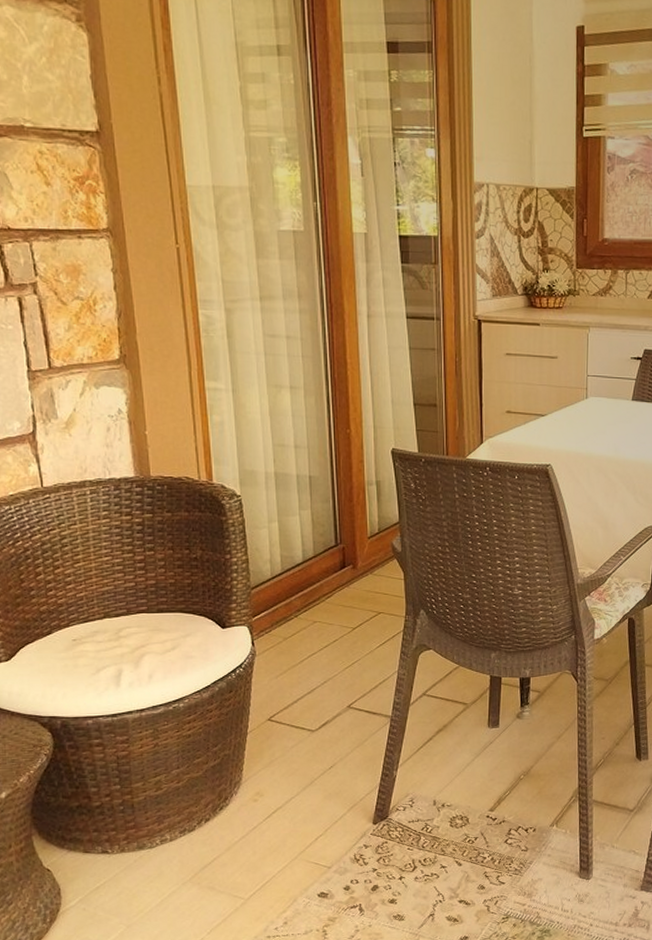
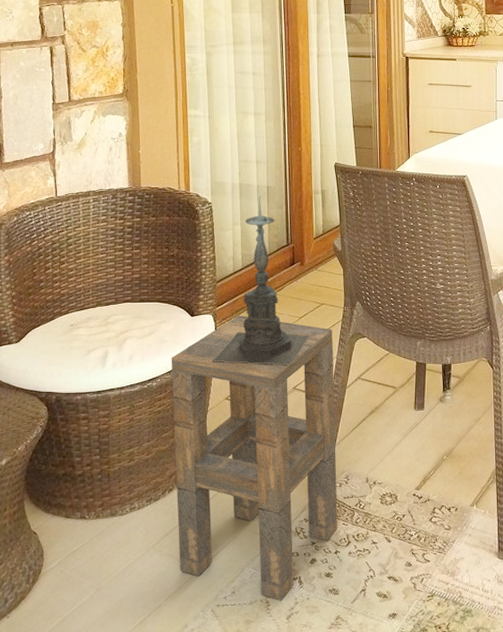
side table: none [200,626,403,929] -> present [171,315,338,601]
candle holder: none [250,487,367,682] -> present [212,196,311,366]

